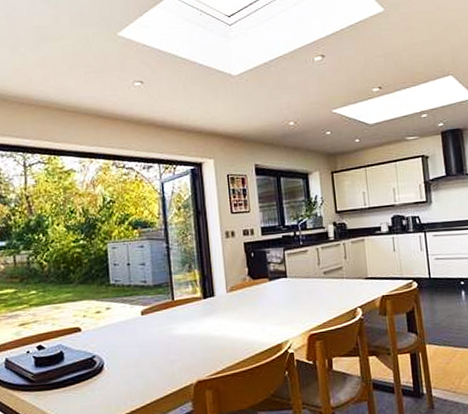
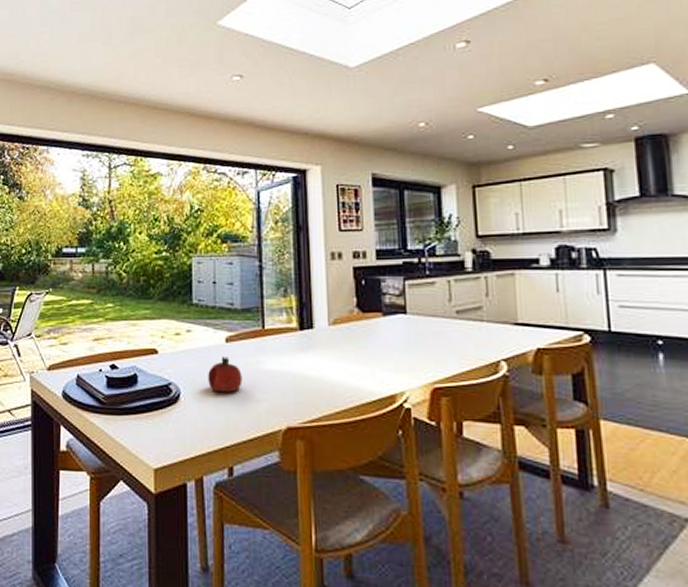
fruit: none [127,327,158,359] -> present [208,357,242,393]

